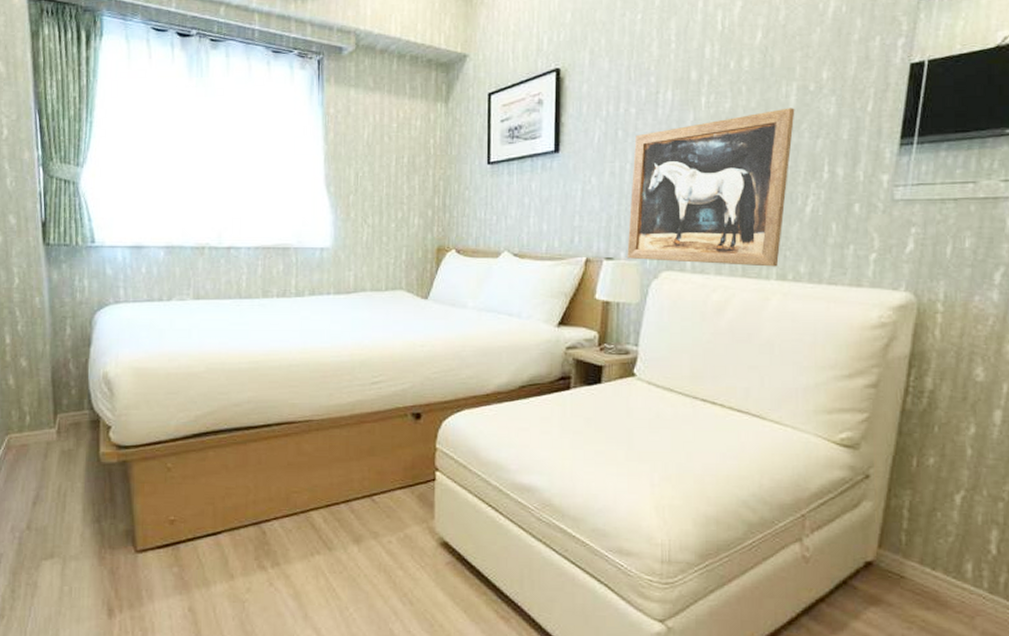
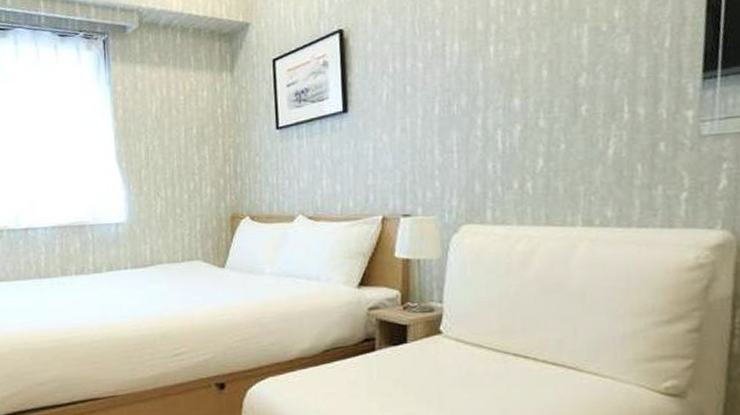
wall art: present [627,108,795,267] -> none [424,50,589,215]

